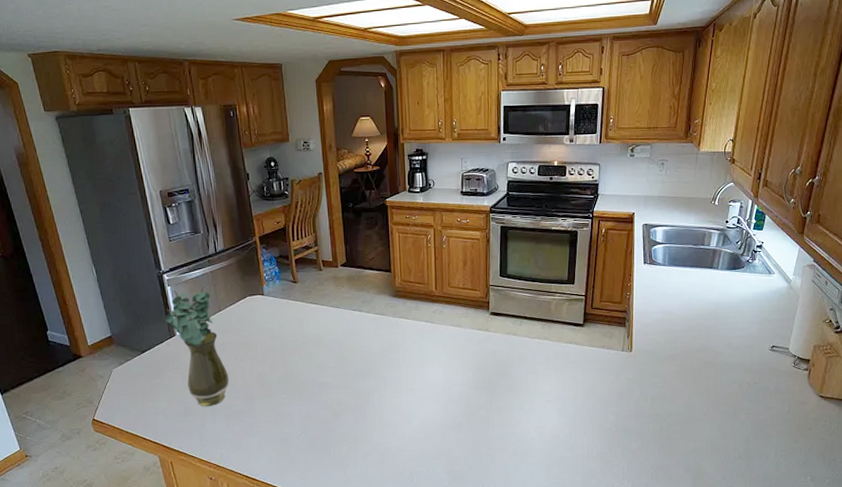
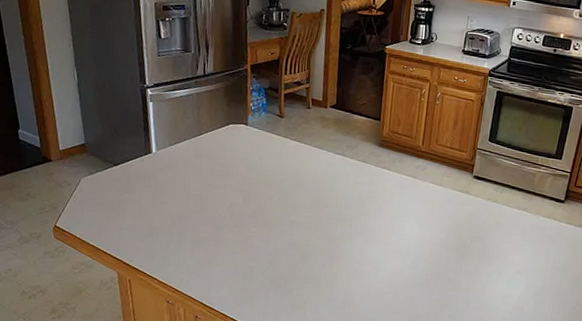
vase: present [165,287,230,406] -> none [143,107,201,229]

